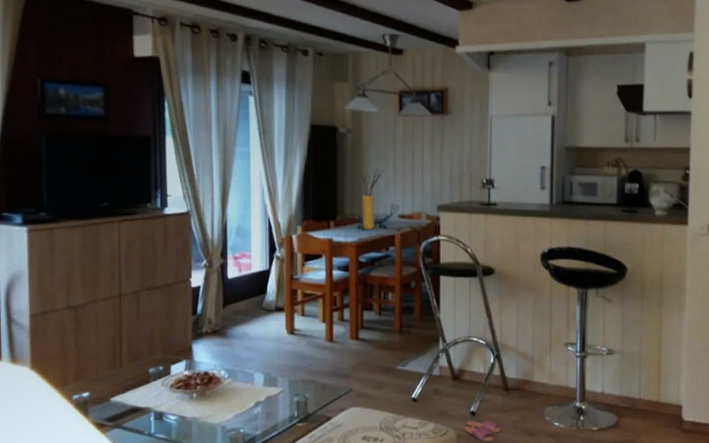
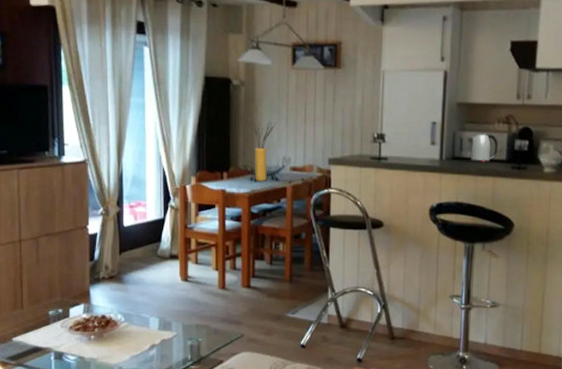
kettle: none [580,176,608,207] -> present [470,132,498,163]

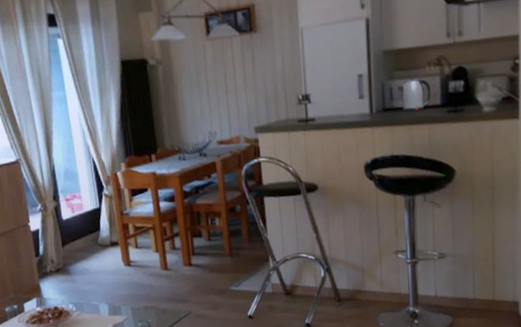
vase: present [252,117,276,182] -> none [173,95,198,160]

